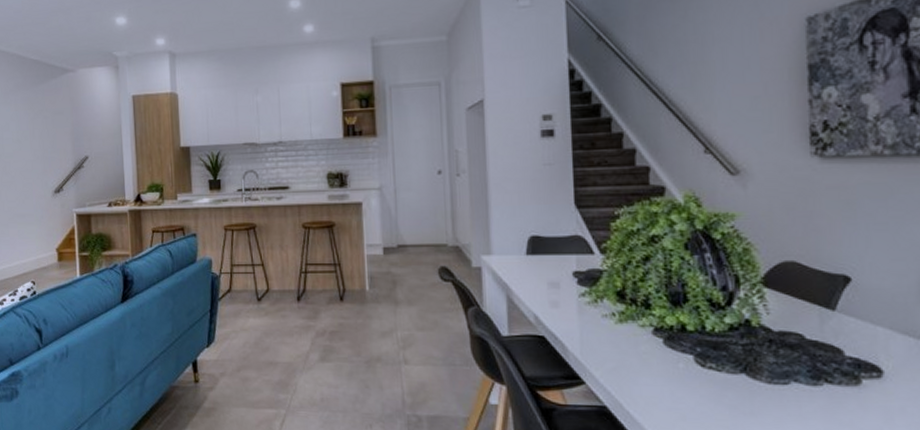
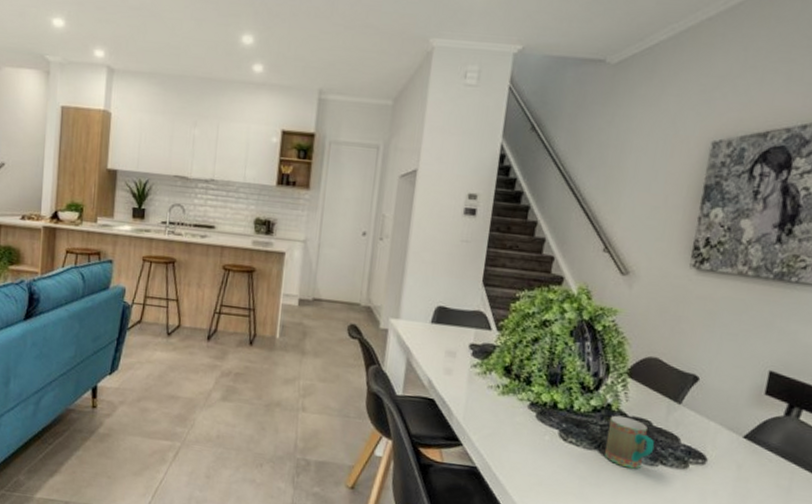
mug: none [751,331,814,391] -> present [605,415,655,469]

